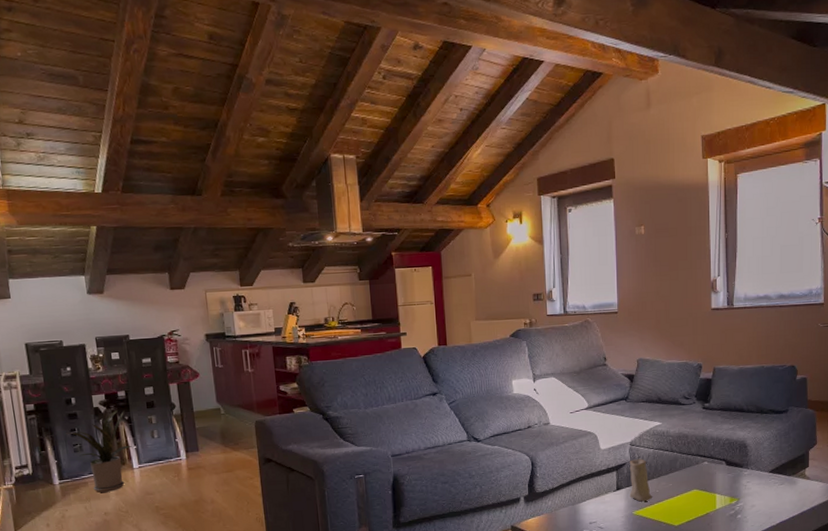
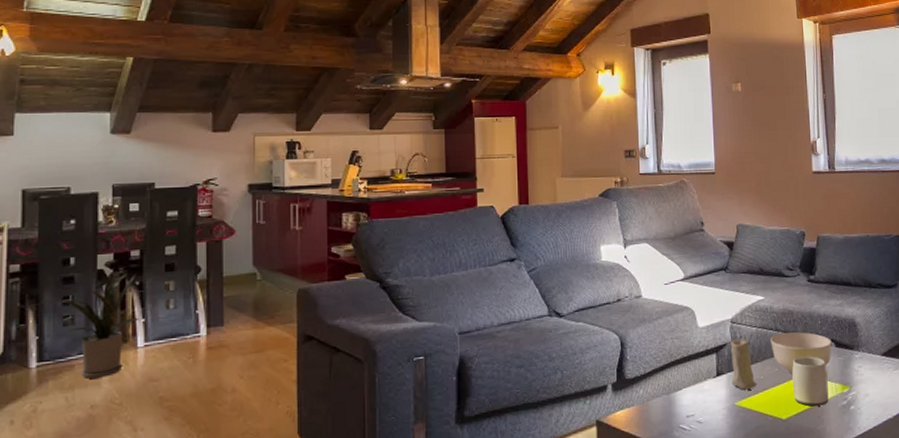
bowl: none [666,452,723,489] -> present [770,332,832,374]
mug: none [684,473,719,515] -> present [791,356,829,407]

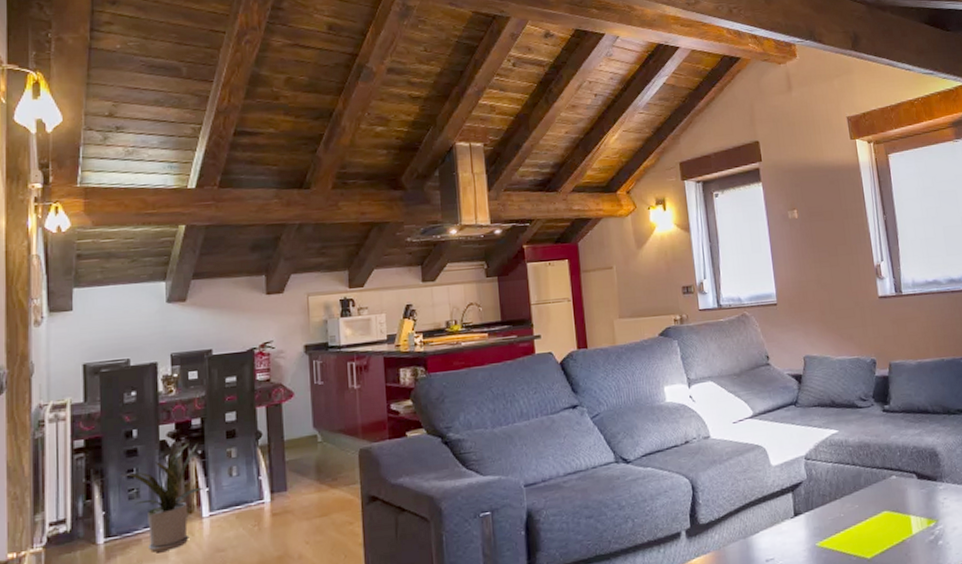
candle: present [730,336,756,390] -> none [806,473,837,530]
bowl: present [770,332,832,374] -> none [848,465,914,510]
mug: present [791,356,829,407] -> none [872,490,915,544]

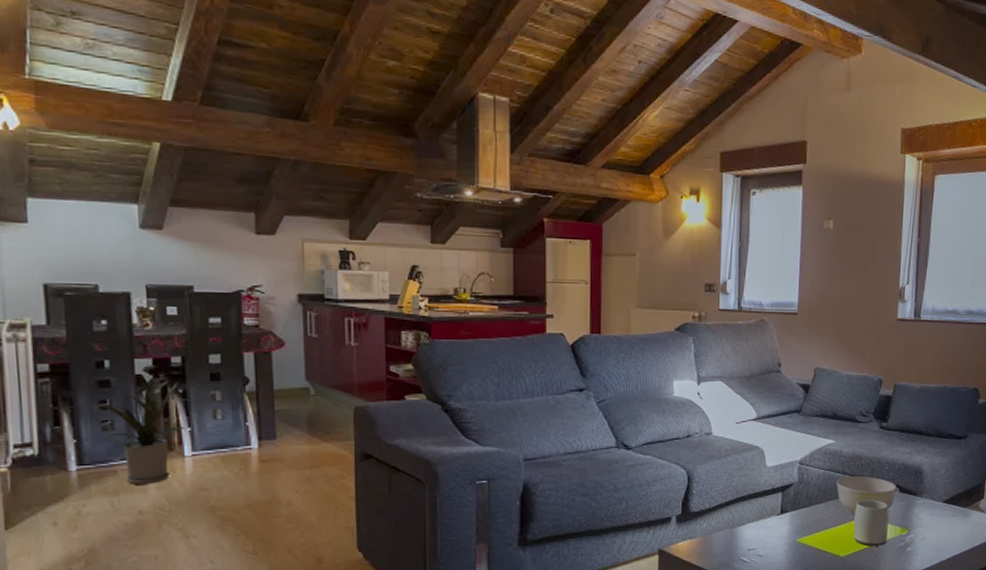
bowl: none [848,465,914,510] -> present [836,476,897,516]
mug: none [872,490,915,544] -> present [853,499,890,546]

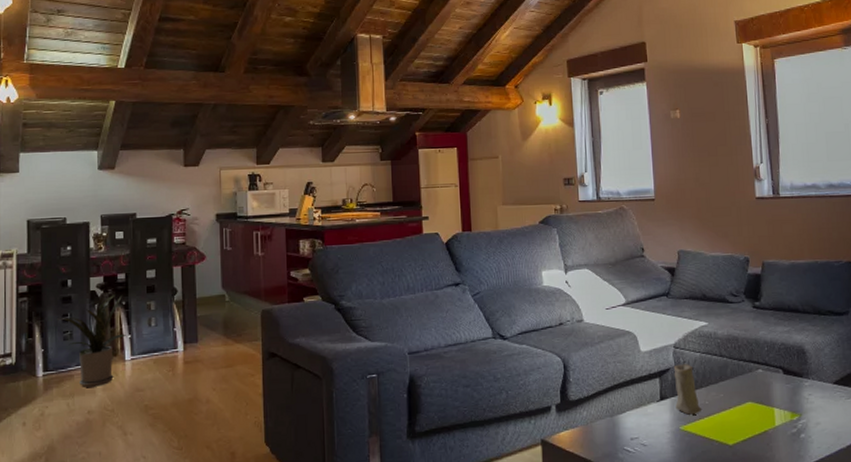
candle: none [794,477,819,528] -> present [673,361,701,415]
bowl: present [836,476,897,516] -> none [715,358,780,400]
mug: present [853,499,890,546] -> none [737,382,778,433]

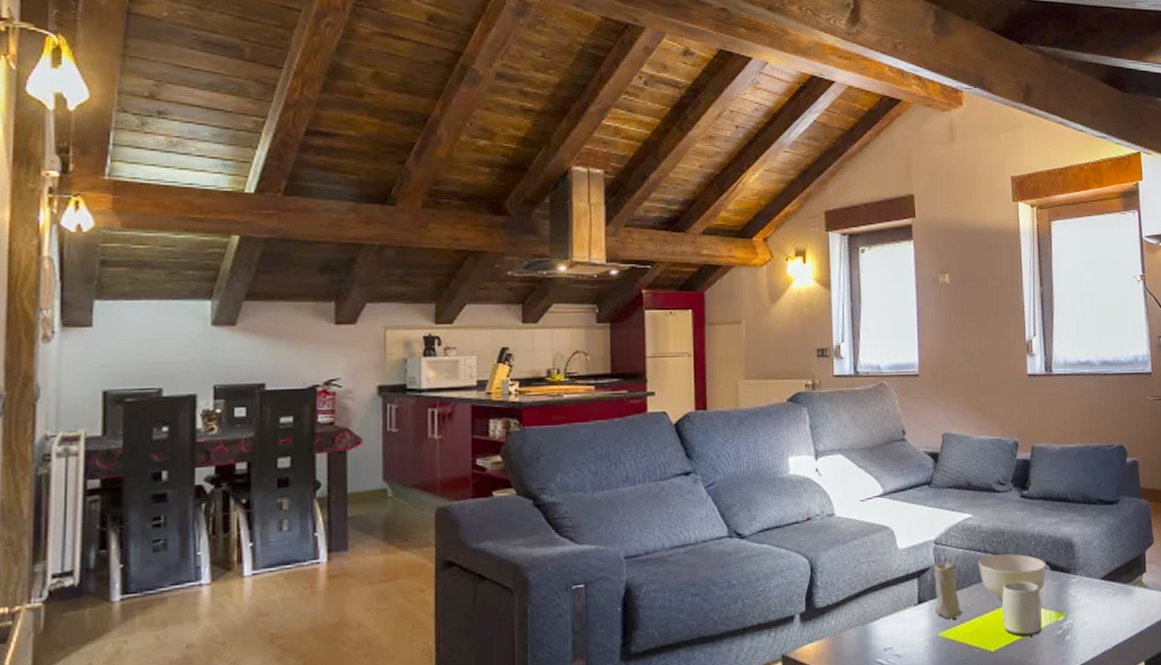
house plant: present [56,295,128,387] -> none [143,490,248,614]
bowl: none [715,358,780,400] -> present [978,553,1047,601]
mug: none [737,382,778,433] -> present [1001,580,1043,637]

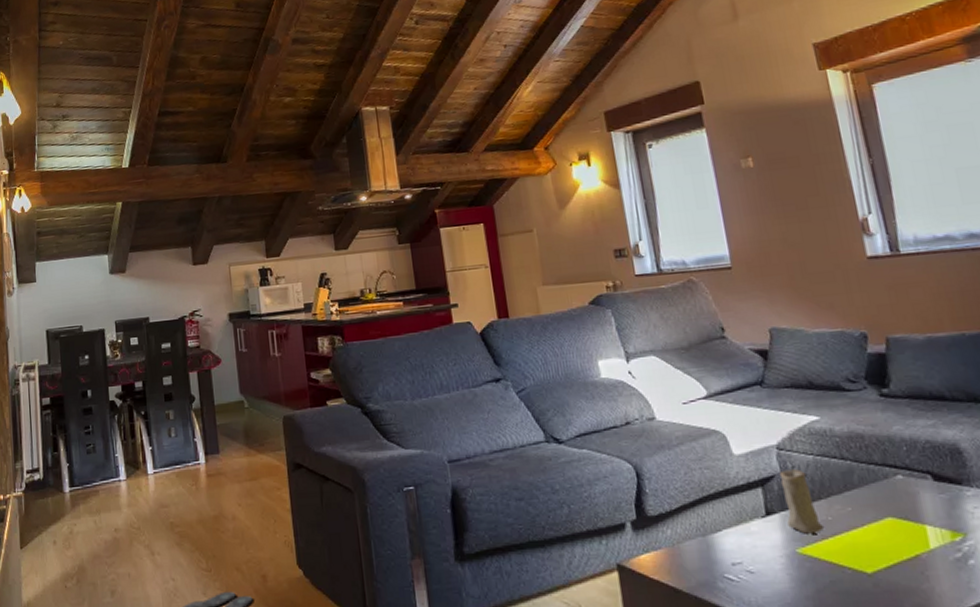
bowl: present [978,553,1047,601] -> none [835,461,929,515]
mug: present [1001,580,1043,637] -> none [871,492,934,558]

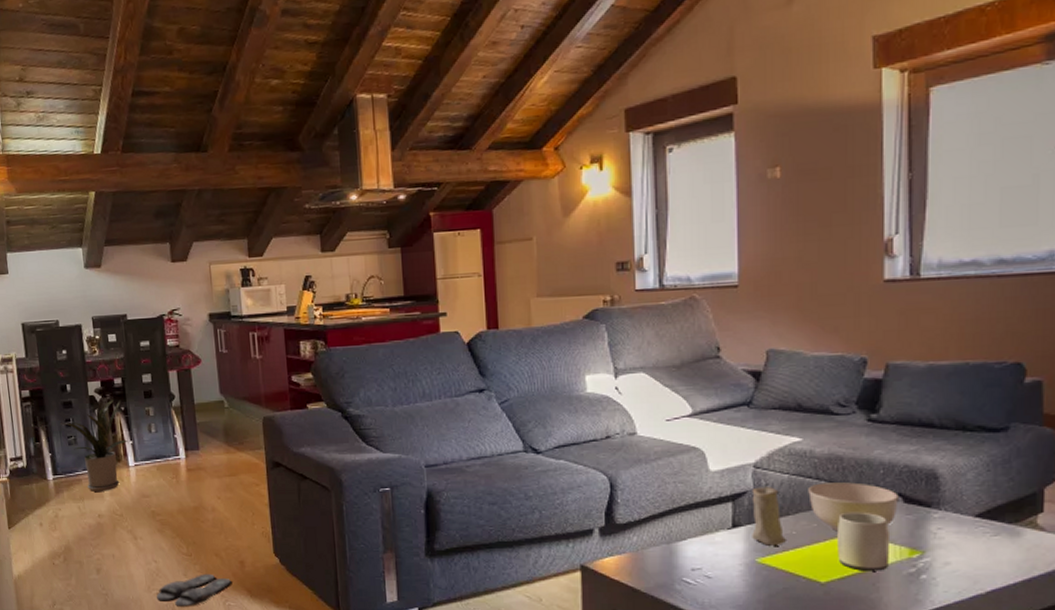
house plant: none [79,404,149,503] -> present [60,400,129,492]
bowl: none [835,461,929,515] -> present [808,482,899,532]
mug: none [871,492,934,558] -> present [836,511,891,571]

